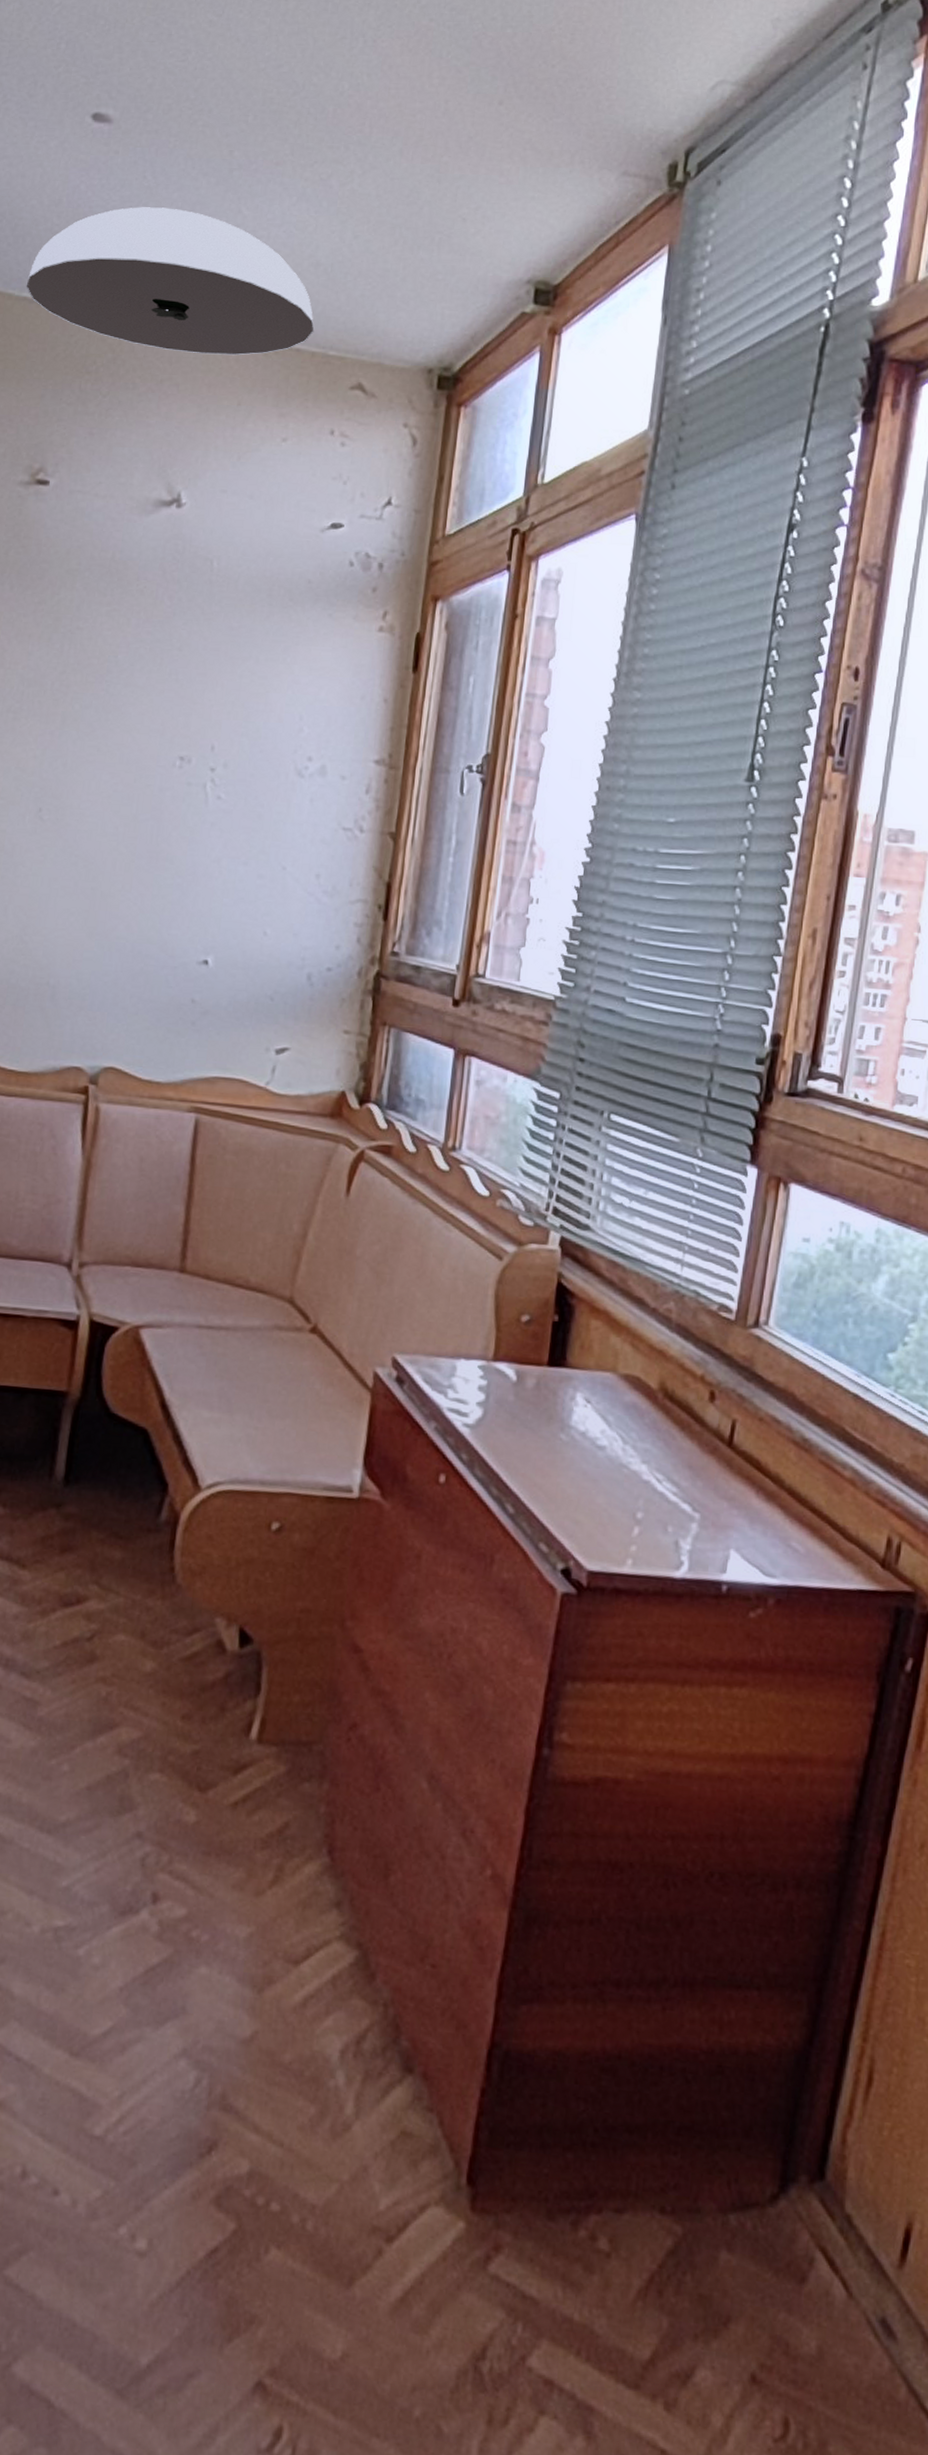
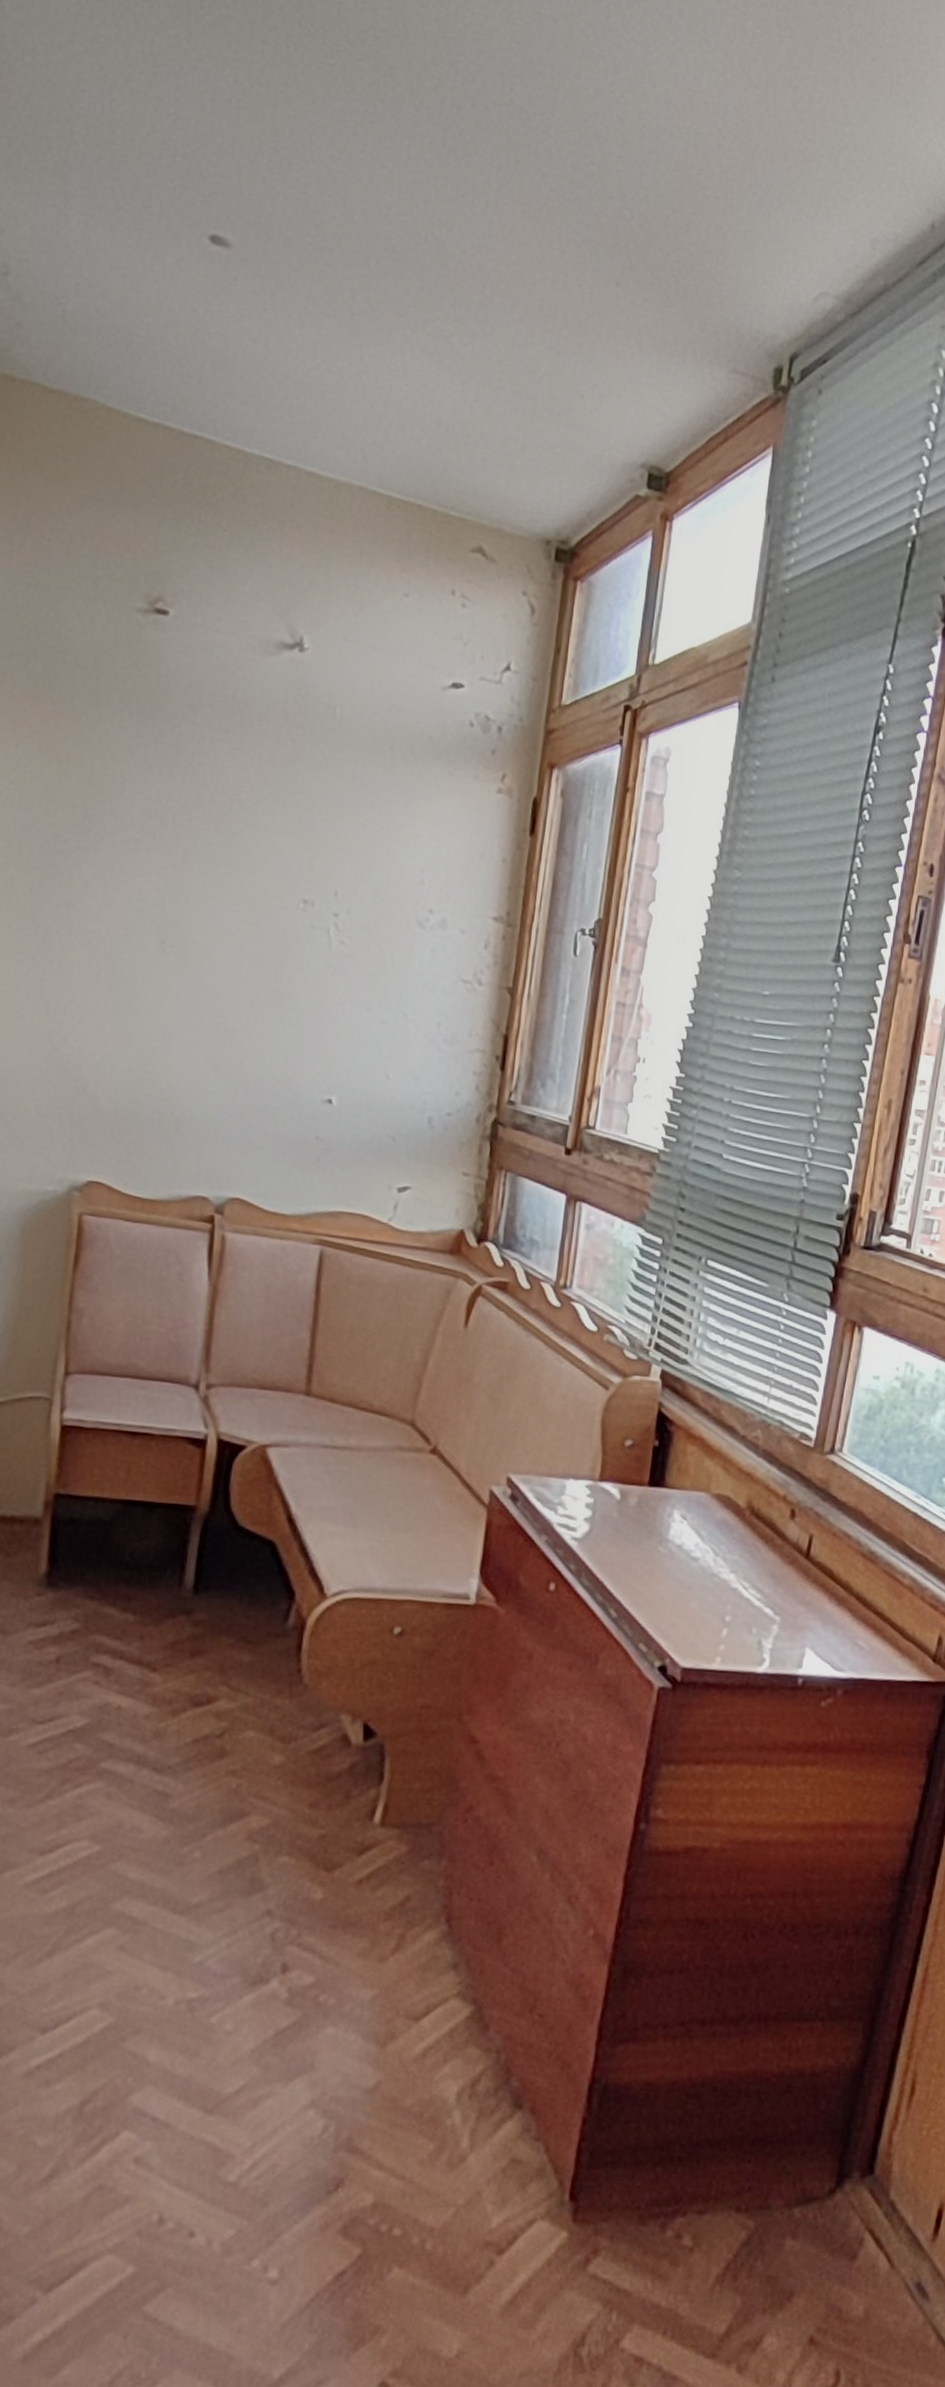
ceiling light: present [26,207,314,356] -> none [142,338,436,507]

